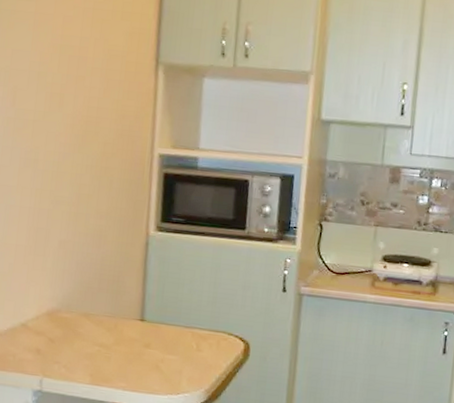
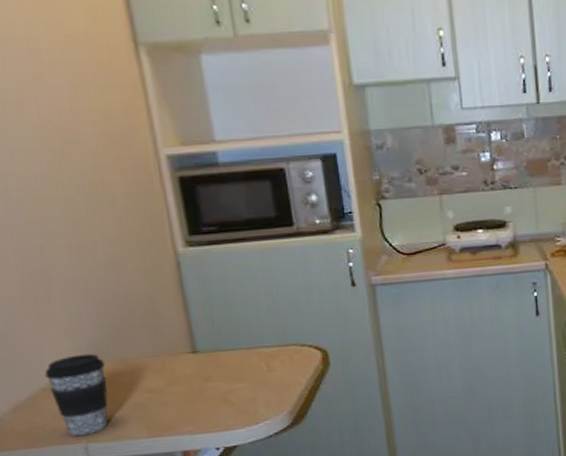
coffee cup: none [26,302,73,370] -> present [44,353,108,436]

